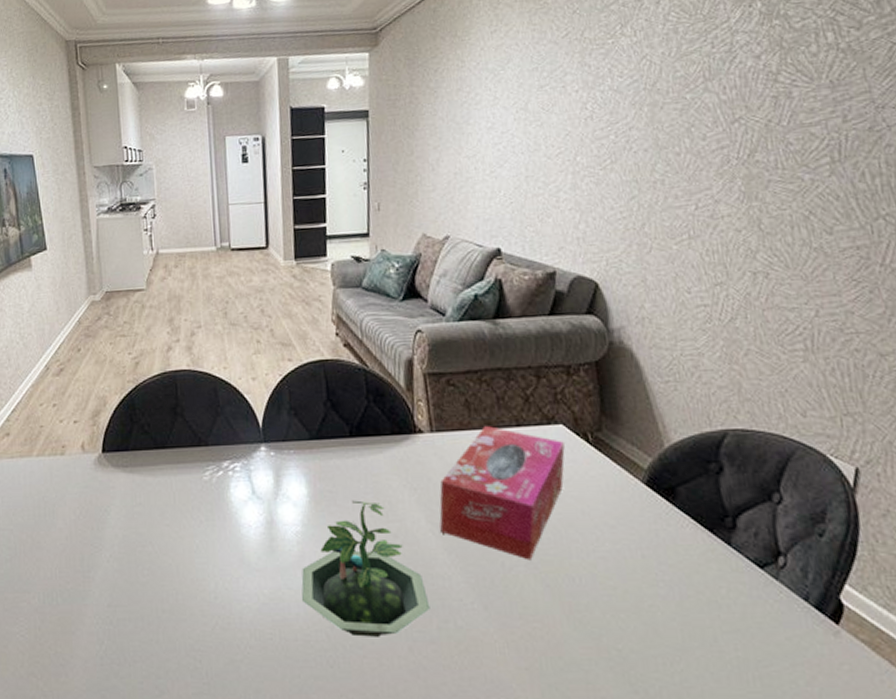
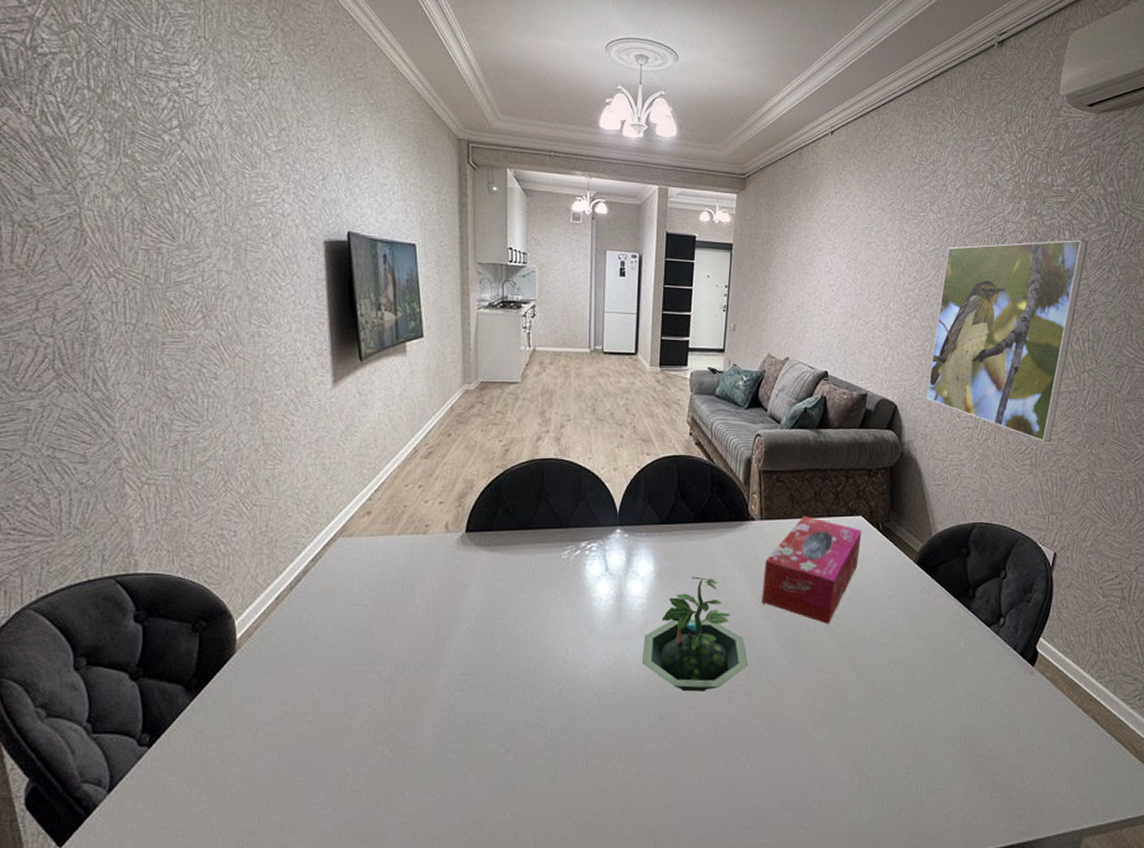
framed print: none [638,39,866,318] -> present [926,240,1088,442]

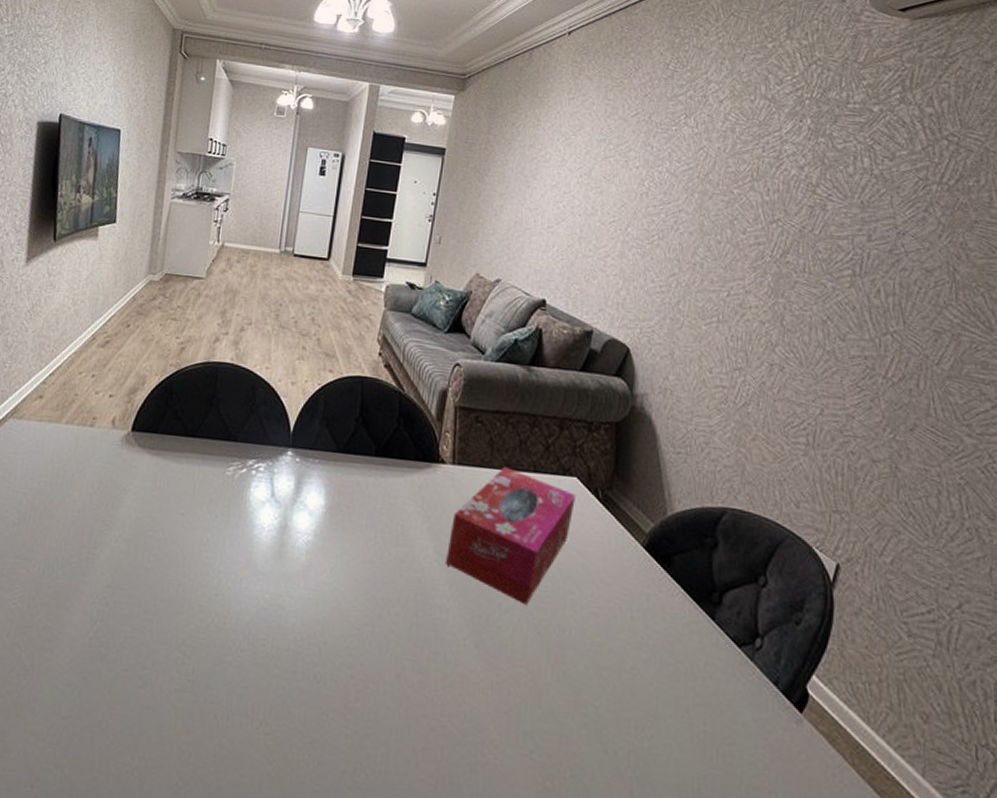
terrarium: present [641,576,748,692] -> none [300,518,424,659]
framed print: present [926,240,1088,442] -> none [668,167,896,418]

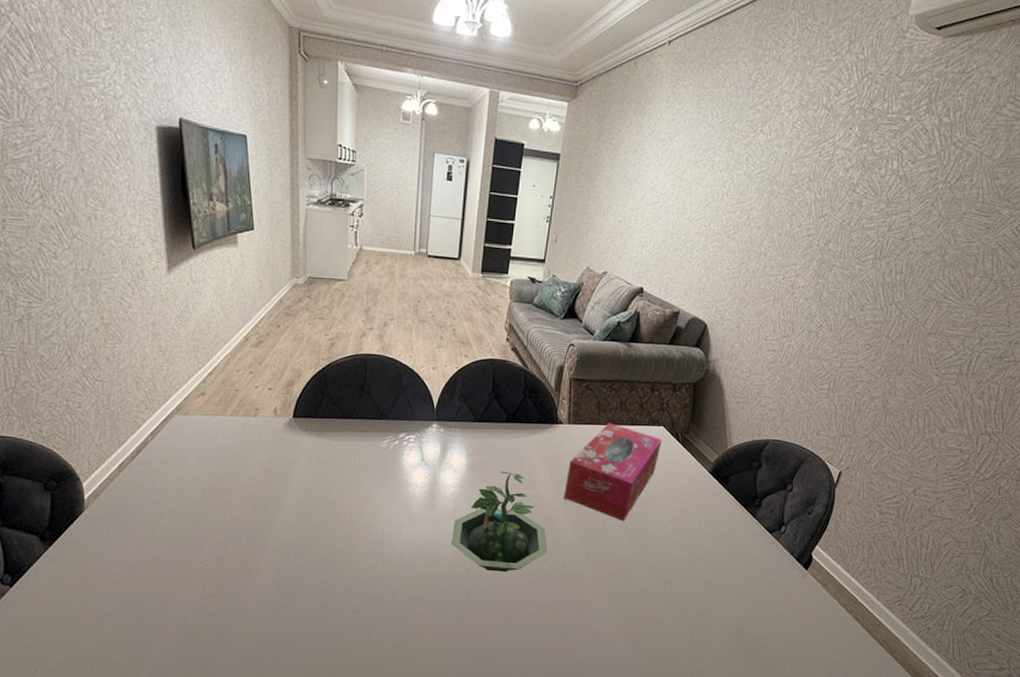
terrarium: none [300,518,424,659] -> present [450,471,548,572]

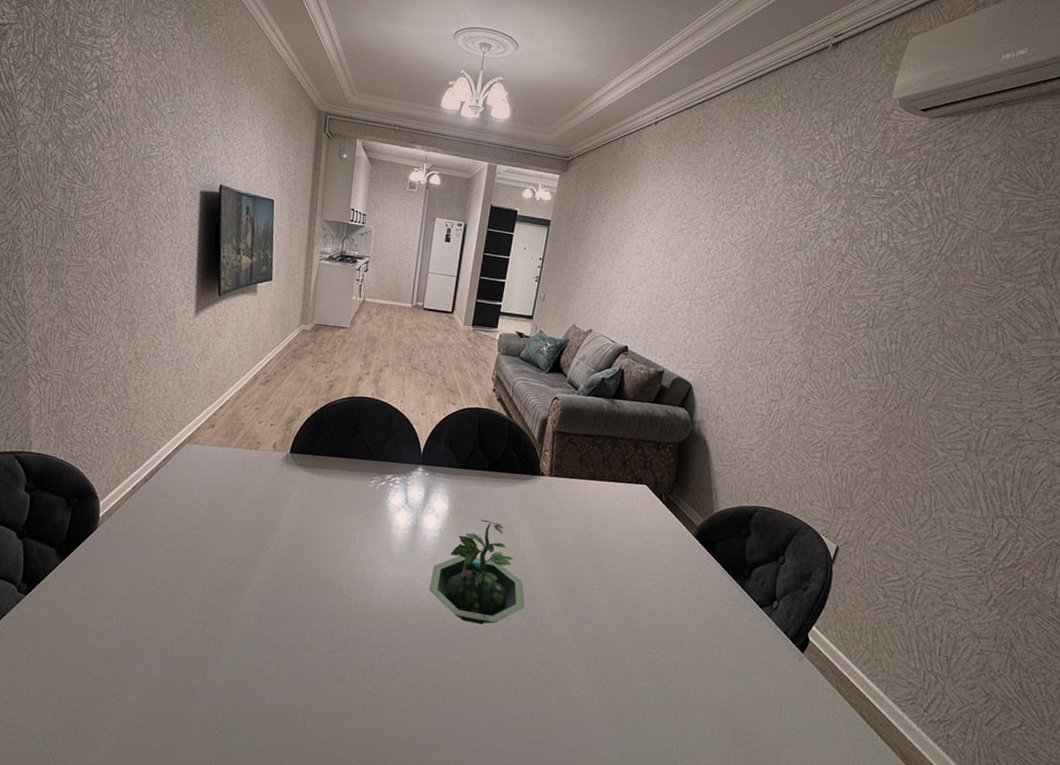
tissue box: present [564,423,662,522] -> none [543,478,645,582]

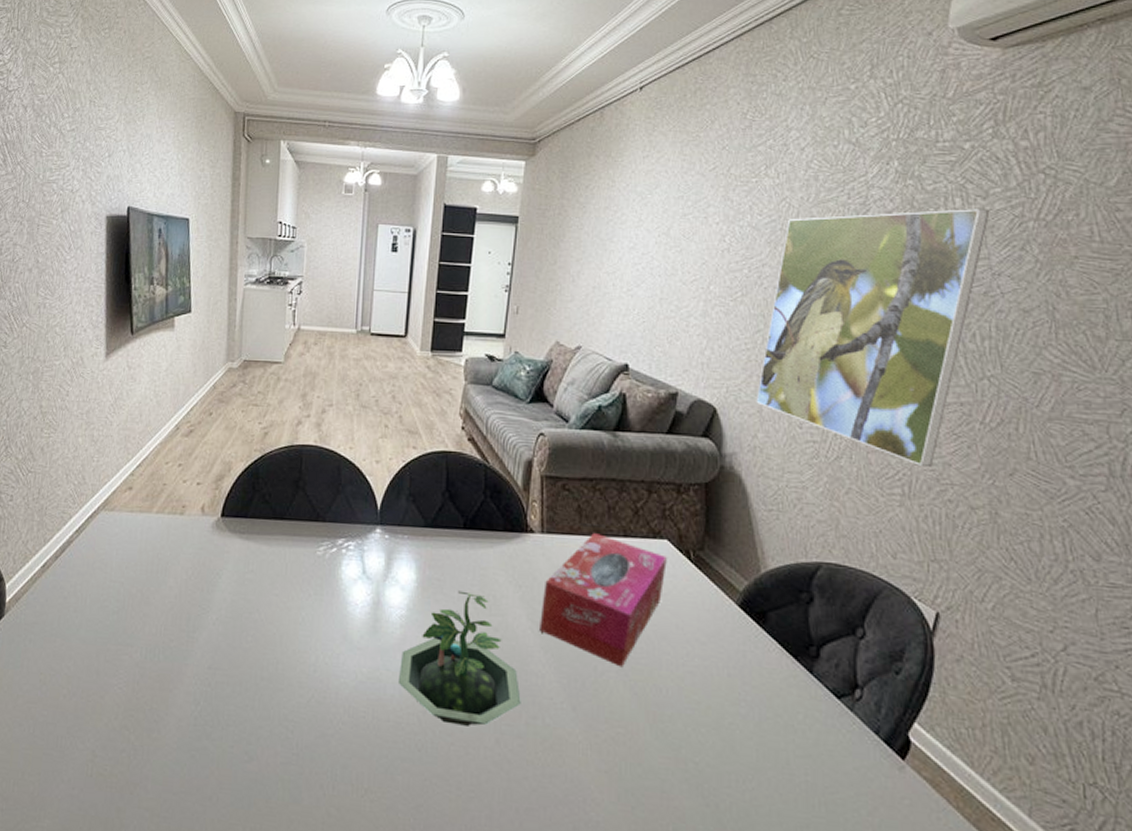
tissue box: none [543,478,645,582] -> present [540,533,667,668]
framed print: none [722,239,907,438] -> present [756,209,990,466]

